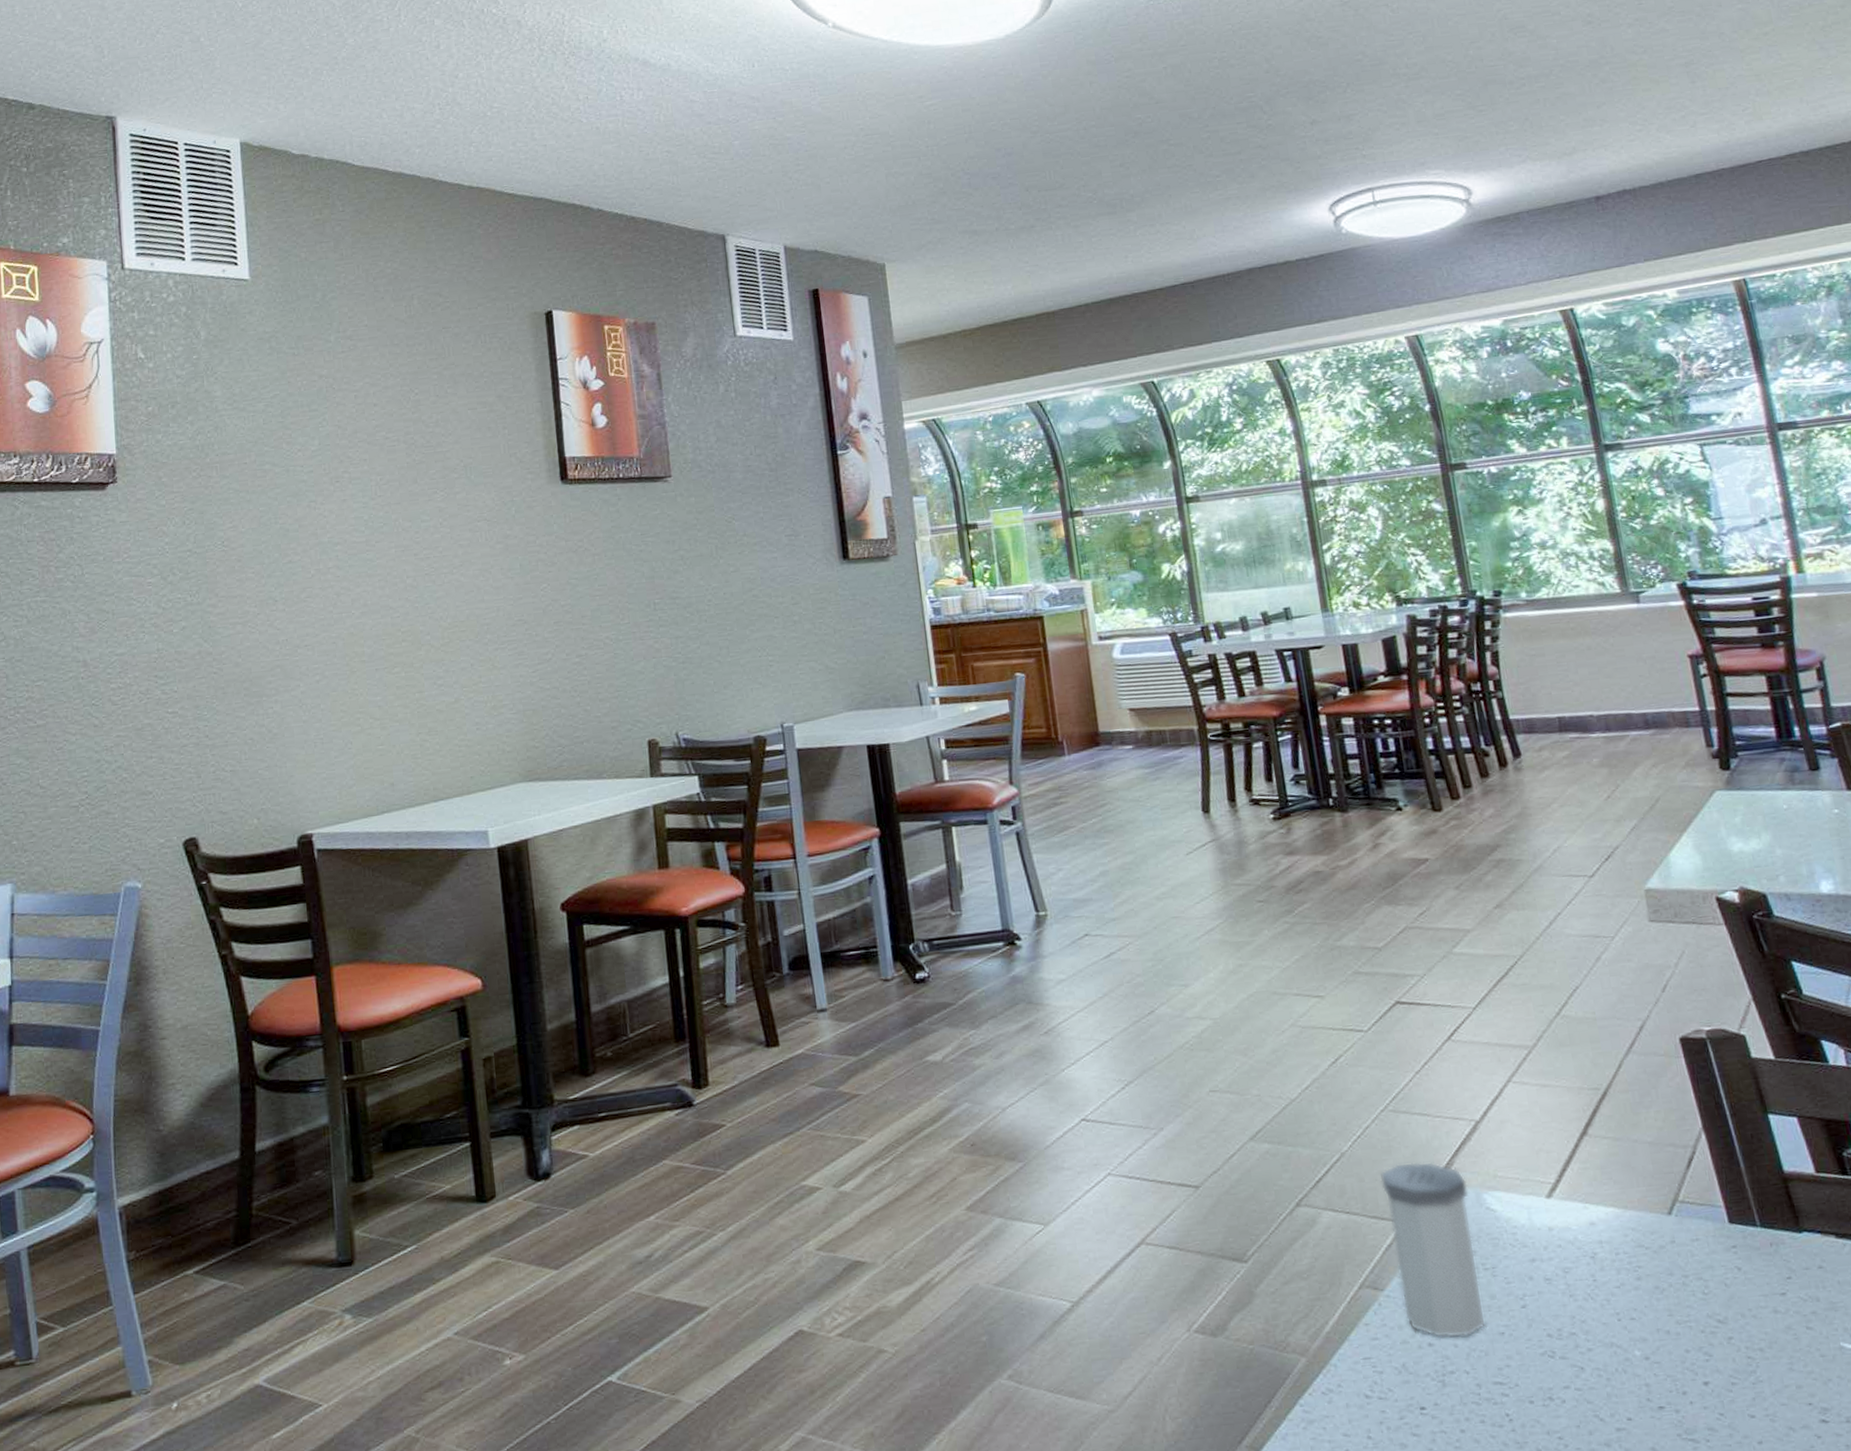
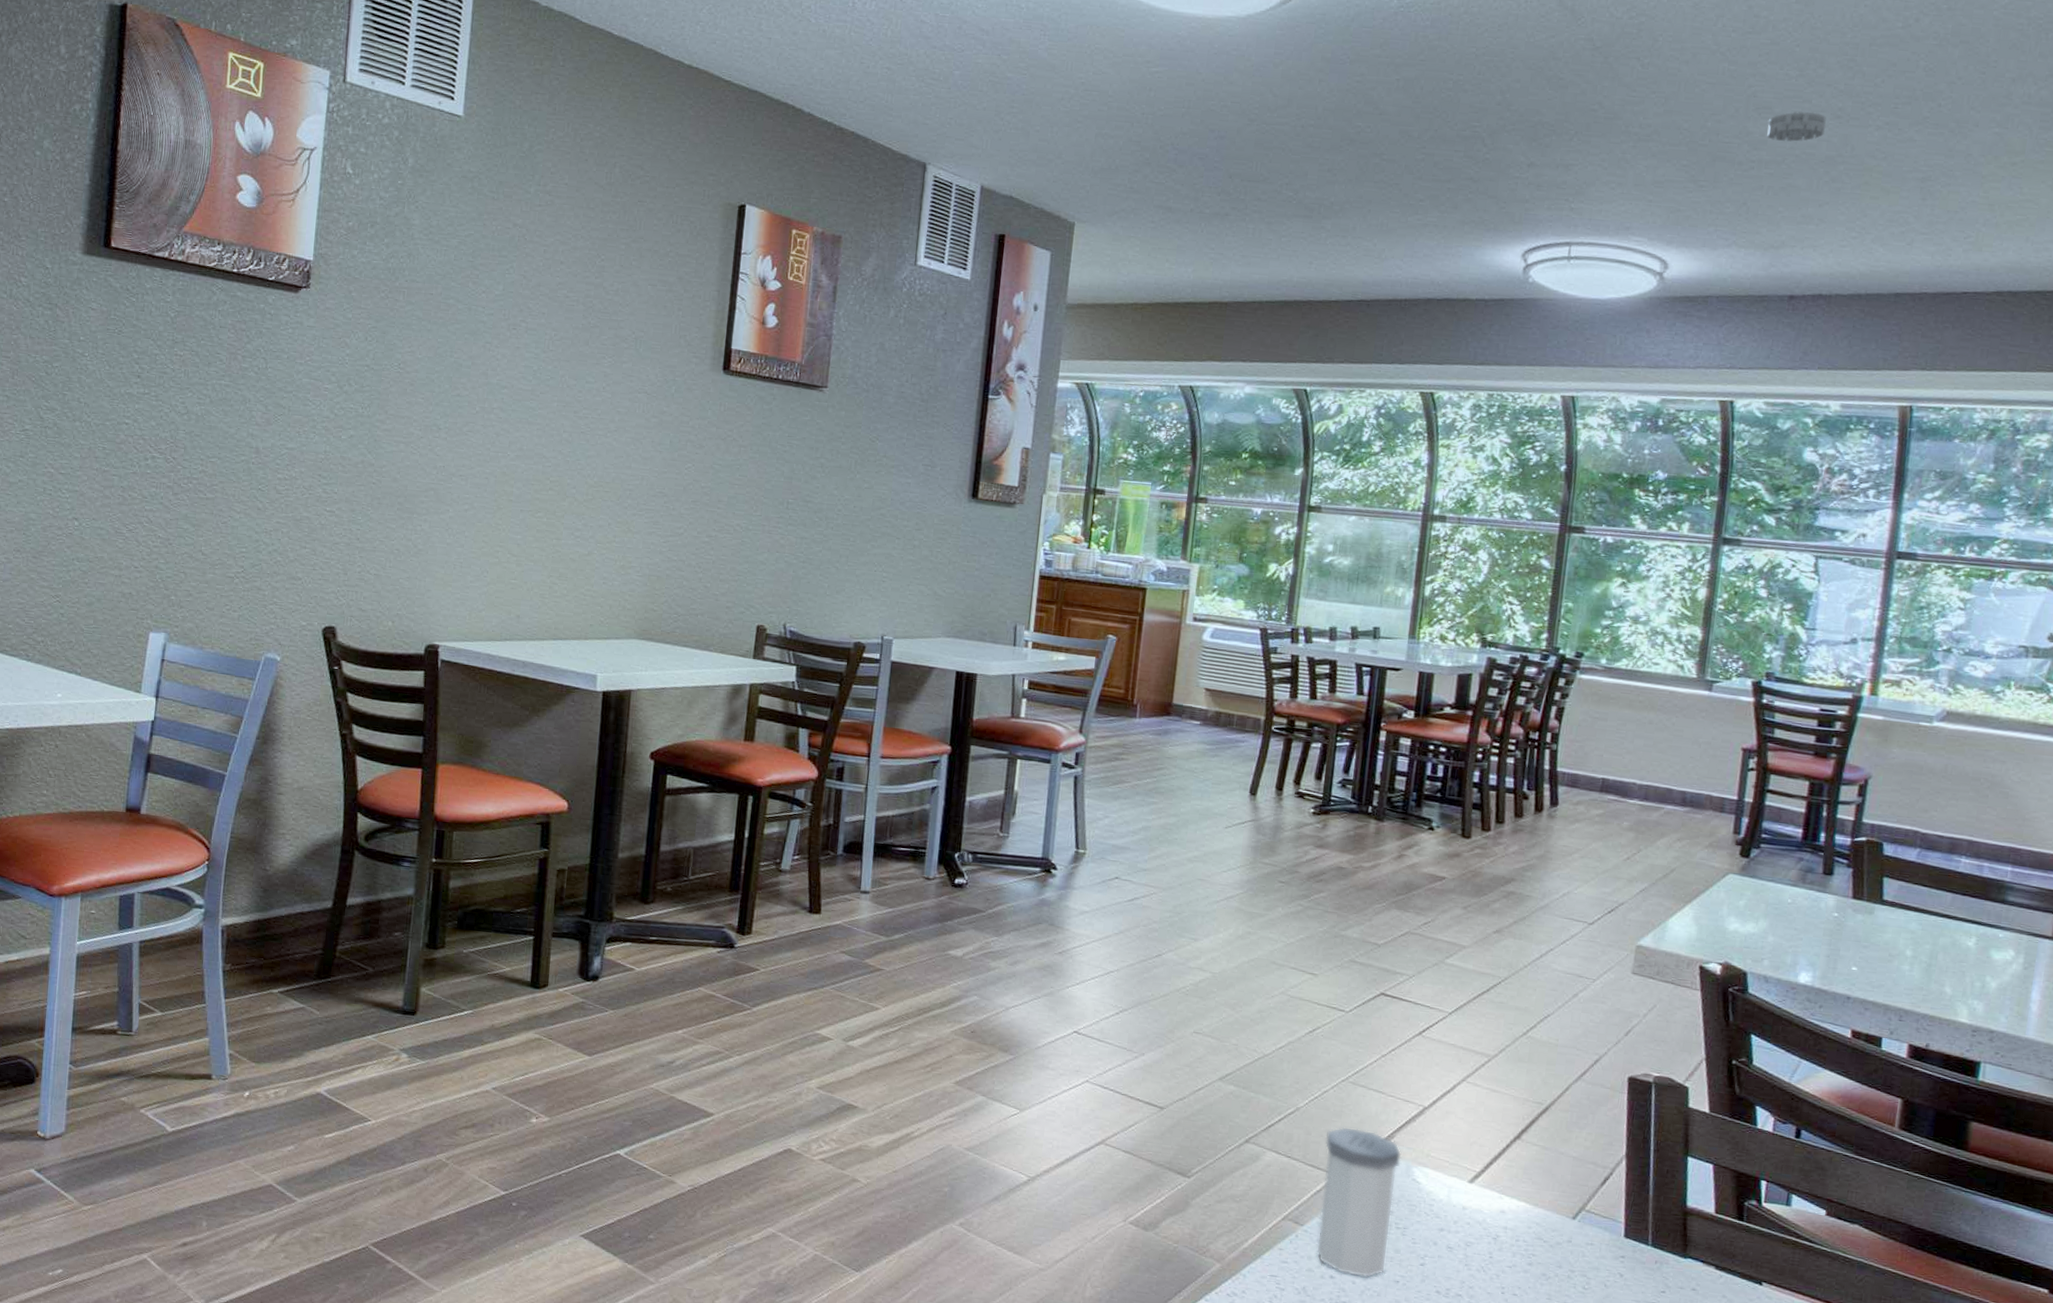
smoke detector: none [1525,22,1581,55] -> present [1767,112,1826,142]

